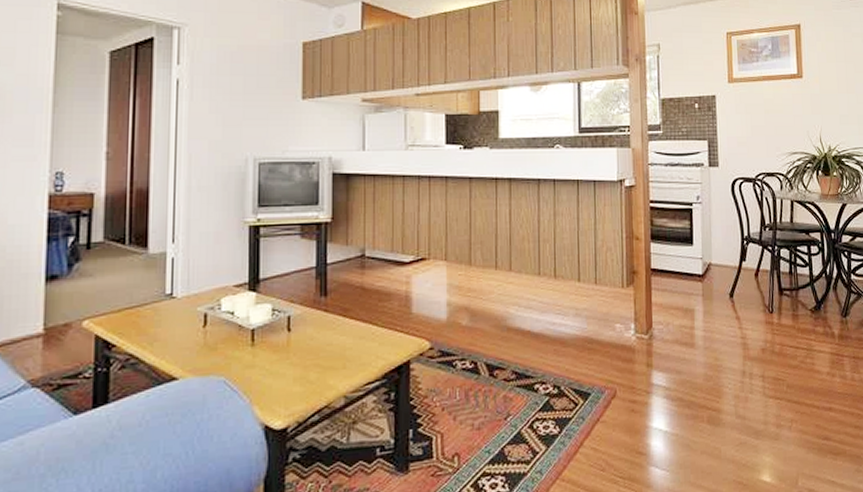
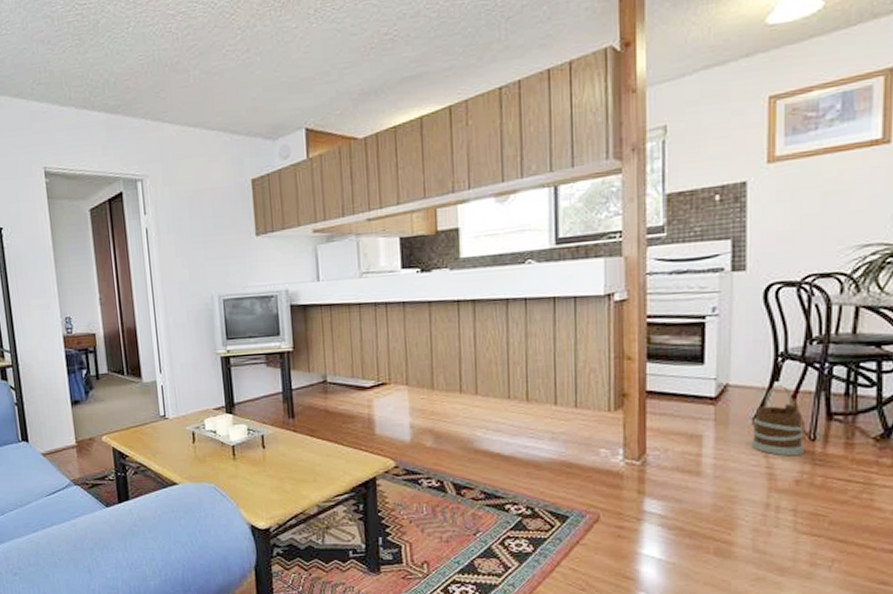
wooden bucket: none [729,264,766,327] -> present [751,384,804,456]

